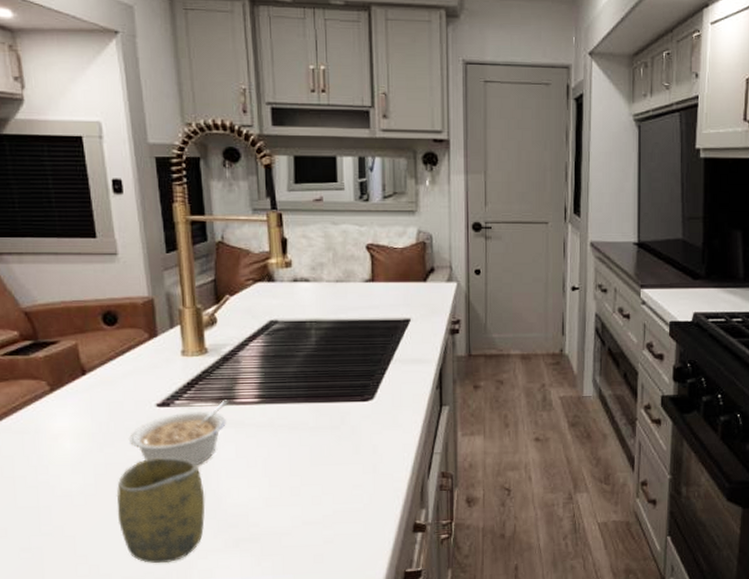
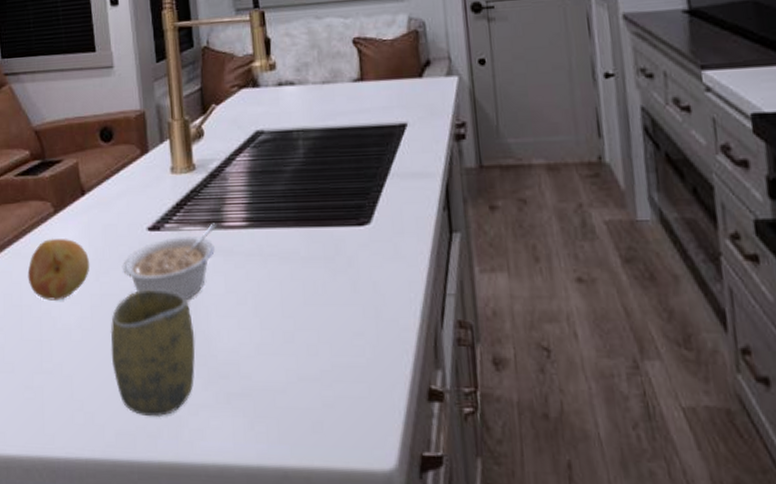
fruit: none [20,414,93,471] -> present [27,238,90,301]

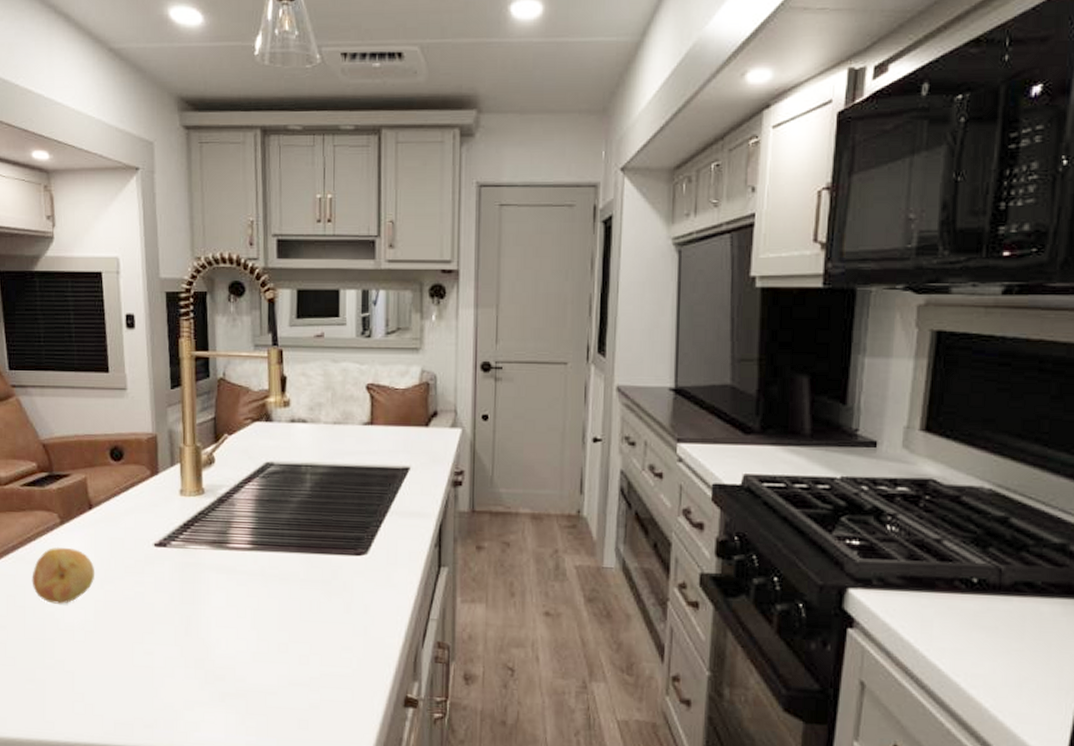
cup: present [110,289,196,416] -> none [113,599,195,710]
legume: present [122,223,217,301] -> none [127,543,223,611]

